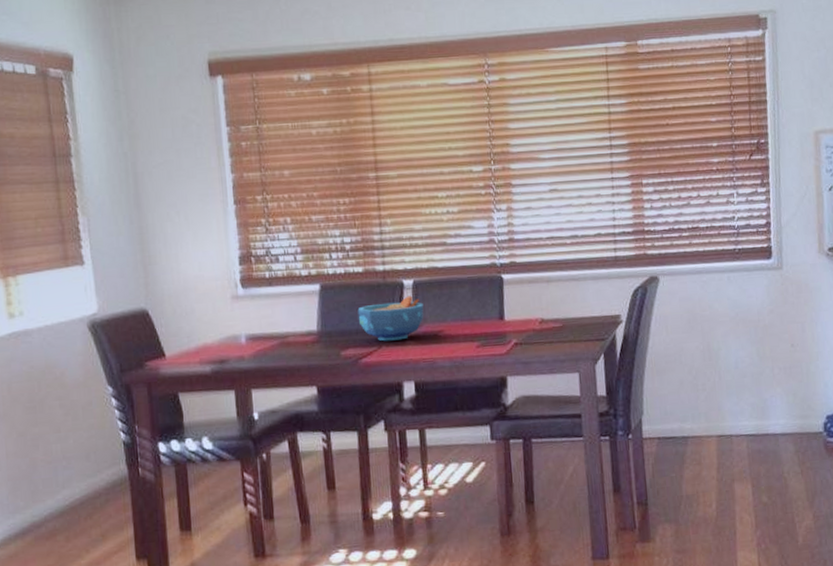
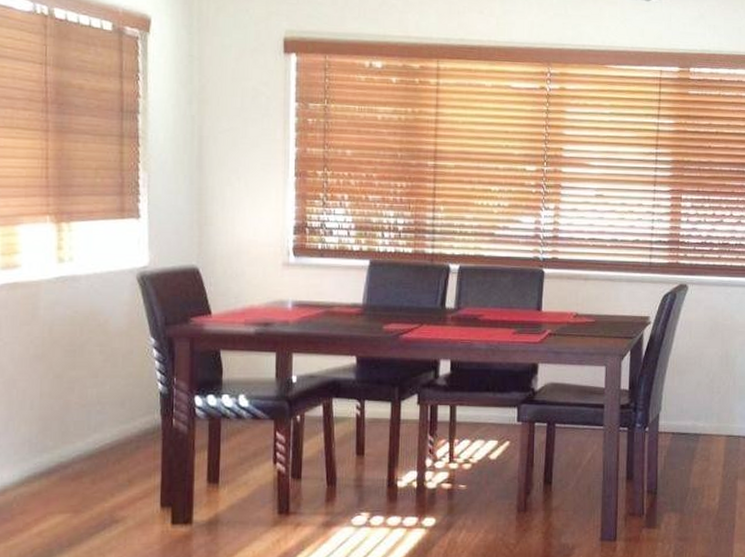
bowl: present [357,295,424,341] -> none [403,279,467,320]

